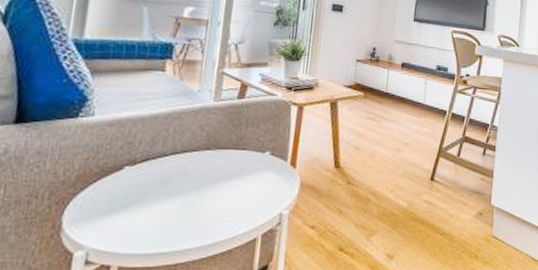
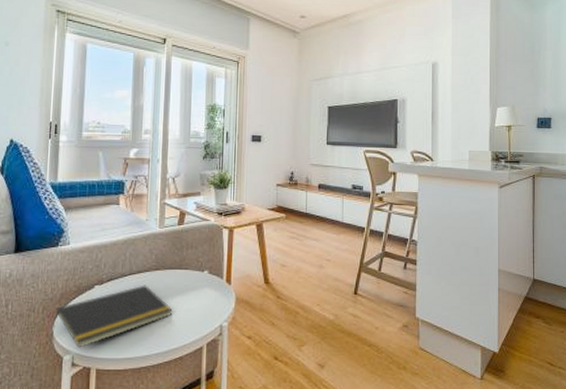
notepad: none [62,166,224,242] -> present [53,285,173,348]

